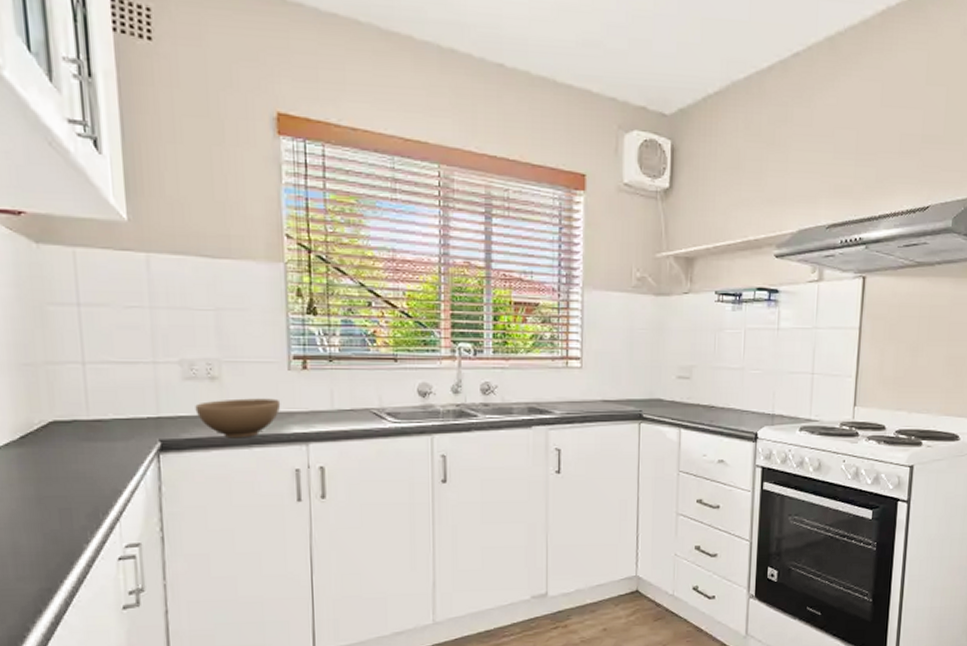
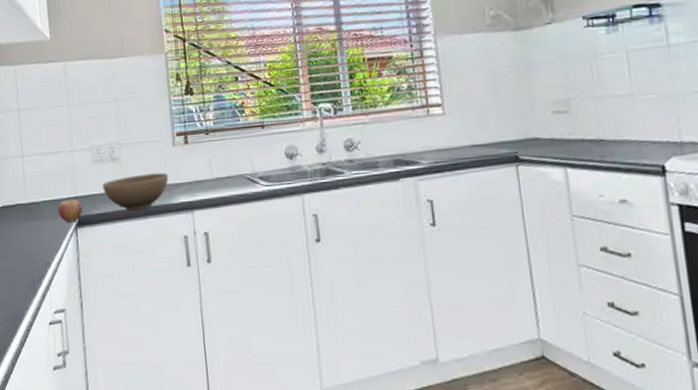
fruit: none [132,417,168,445] -> present [57,197,83,222]

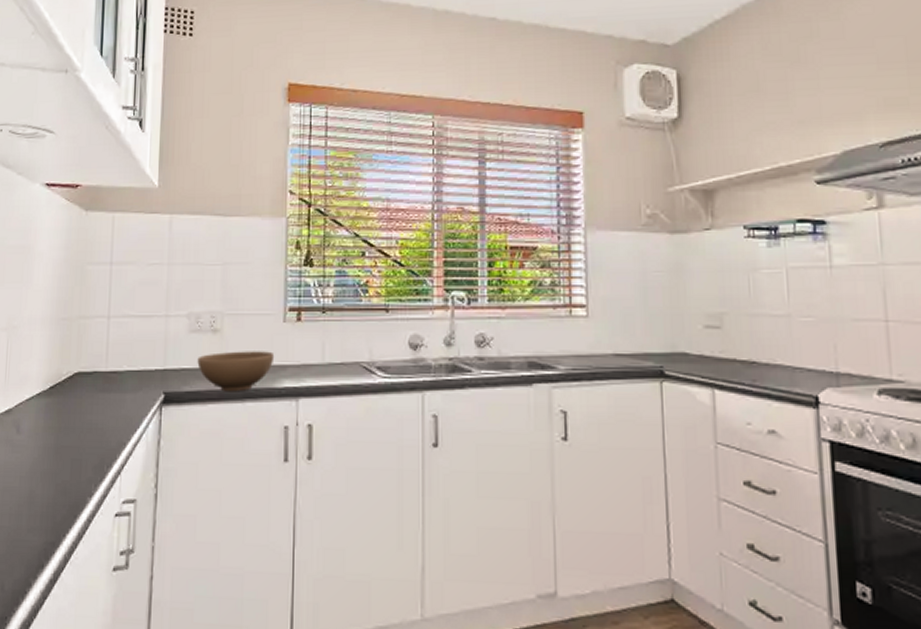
fruit: present [57,197,83,222] -> none [141,369,172,397]

